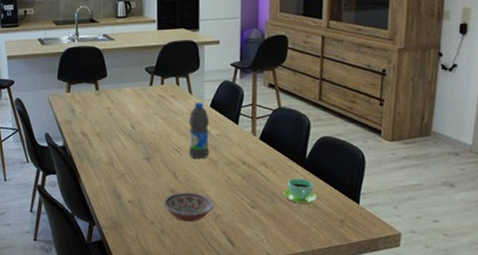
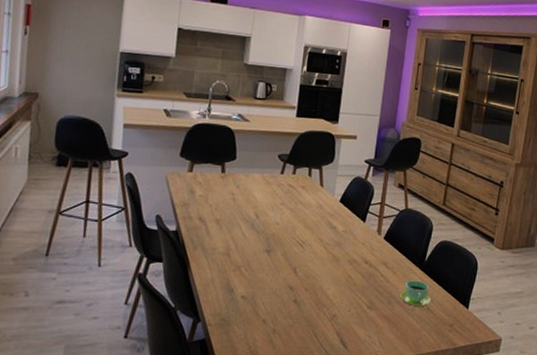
bowl: present [162,192,214,222] -> none [278,289,331,321]
water bottle: present [188,102,210,159] -> none [311,196,338,256]

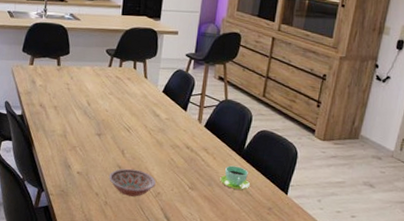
bowl: none [278,289,331,321] -> present [108,168,156,197]

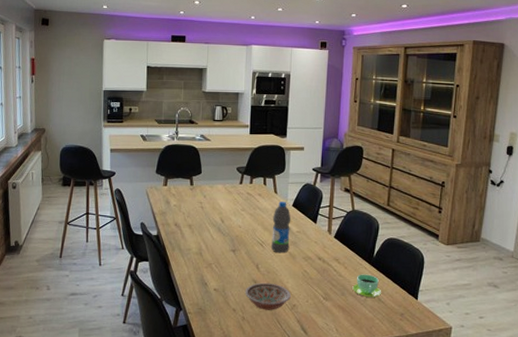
water bottle: none [137,87,161,140] -> present [270,202,291,253]

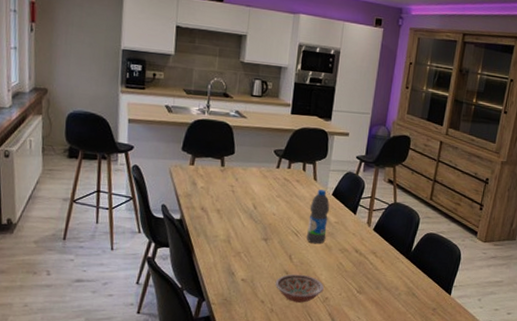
cup: present [352,274,382,298] -> none [387,268,417,292]

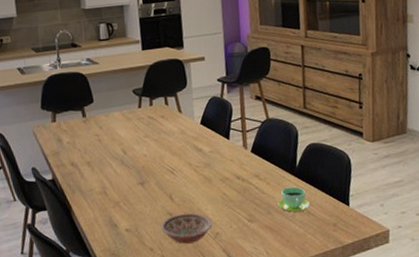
water bottle: present [306,189,330,244] -> none [180,120,204,179]
cup: none [387,268,417,292] -> present [278,186,311,212]

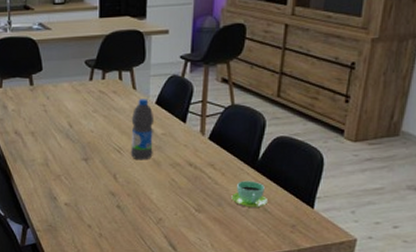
bowl: present [160,213,212,244] -> none [101,194,156,225]
water bottle: none [180,120,204,179] -> present [130,99,155,160]

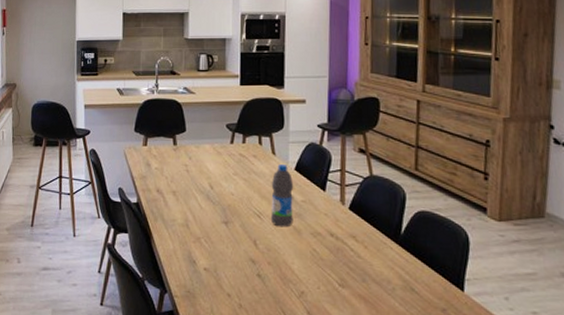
cup: present [231,181,269,208] -> none [375,255,415,287]

